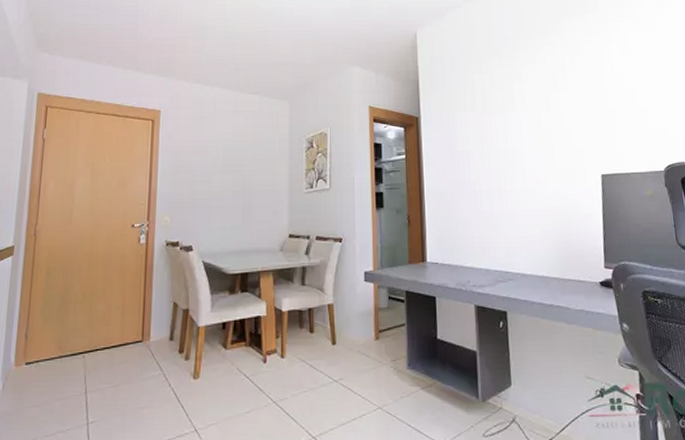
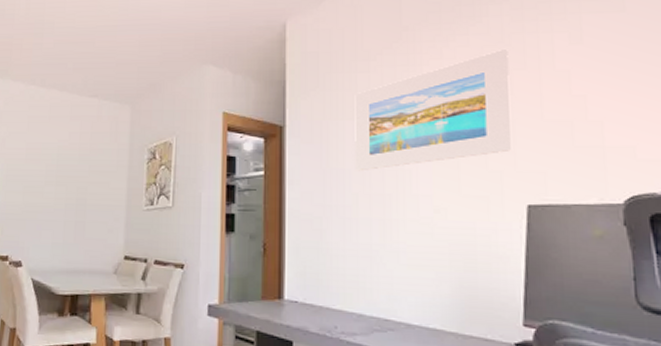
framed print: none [473,55,588,153] -> present [354,48,512,172]

